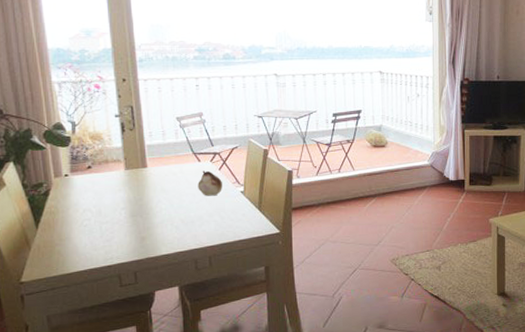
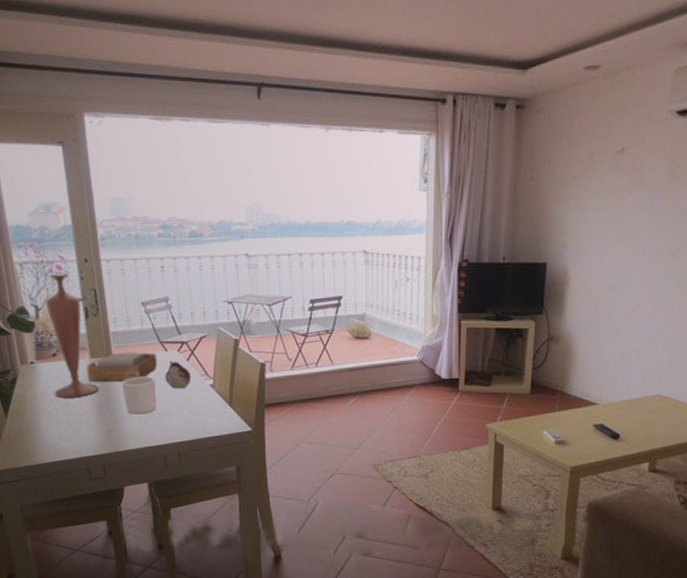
vase: none [83,92,132,208] -> present [46,274,98,398]
napkin holder: none [121,163,191,192] -> present [86,352,158,382]
mug: none [156,185,189,221] -> present [122,376,156,414]

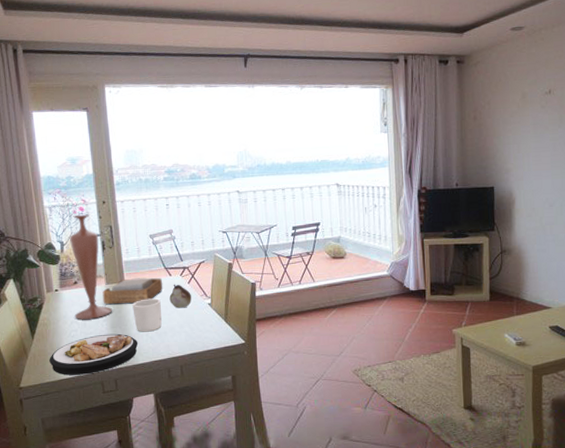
plate: none [26,414,130,459] -> present [49,333,138,375]

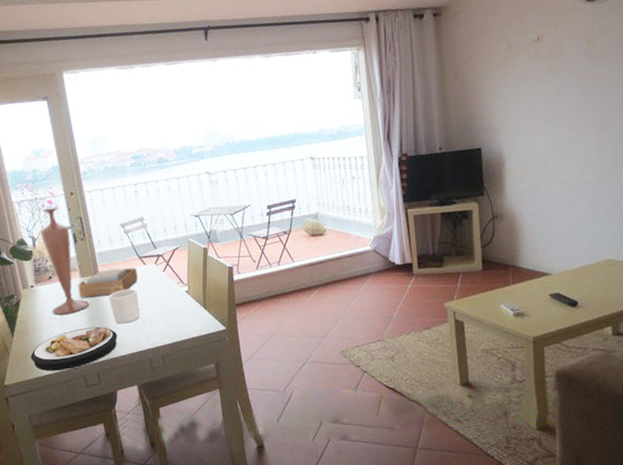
fruit: present [169,284,191,308] -> none [145,273,168,298]

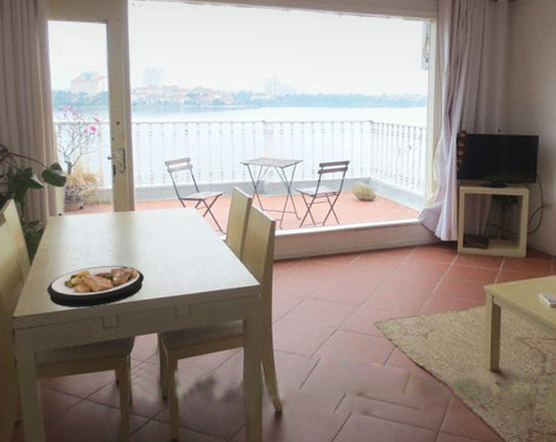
vase: present [40,207,89,315] -> none [77,134,119,249]
napkin holder: present [78,267,139,298] -> none [109,207,176,235]
mug: present [109,288,140,324] -> none [141,230,172,266]

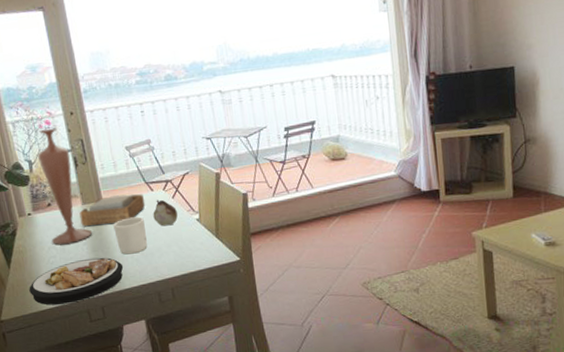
vase: none [77,134,119,249] -> present [38,127,92,245]
napkin holder: none [109,207,176,235] -> present [79,194,146,227]
mug: none [141,230,172,266] -> present [113,216,148,255]
fruit: none [181,216,205,243] -> present [153,200,178,227]

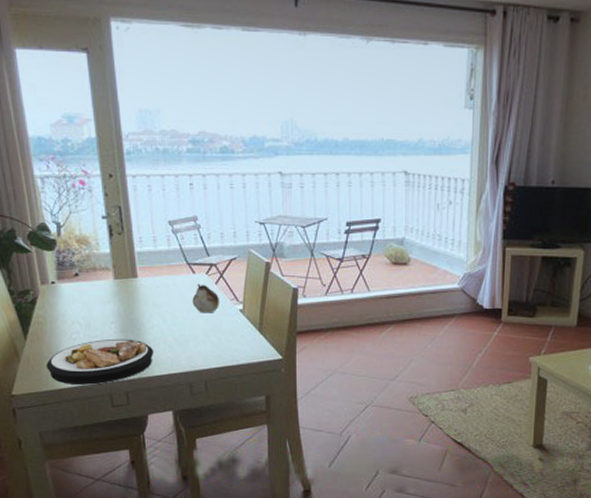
vase: present [38,127,92,245] -> none [68,189,122,321]
napkin holder: present [79,194,146,227] -> none [110,273,185,304]
mug: present [113,216,148,255] -> none [147,299,183,339]

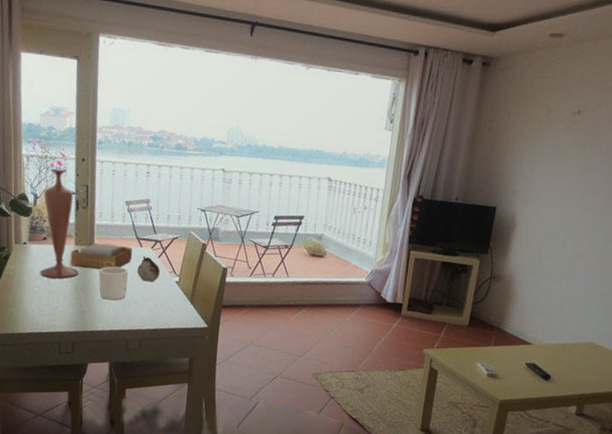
plate: present [46,338,154,385] -> none [9,295,100,333]
vase: none [68,189,122,321] -> present [39,168,78,279]
napkin holder: none [110,273,185,304] -> present [70,243,133,270]
mug: none [147,299,183,339] -> present [98,266,128,301]

